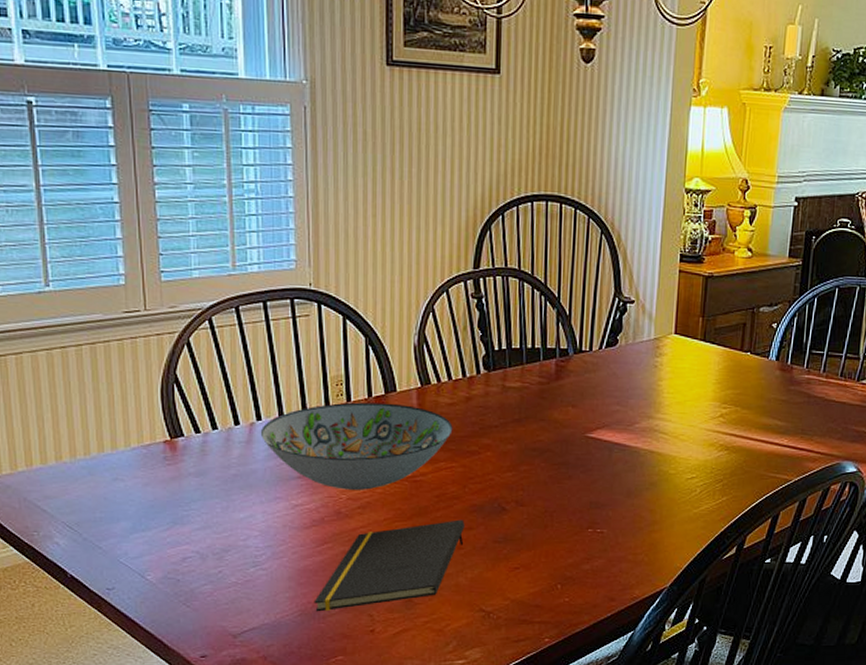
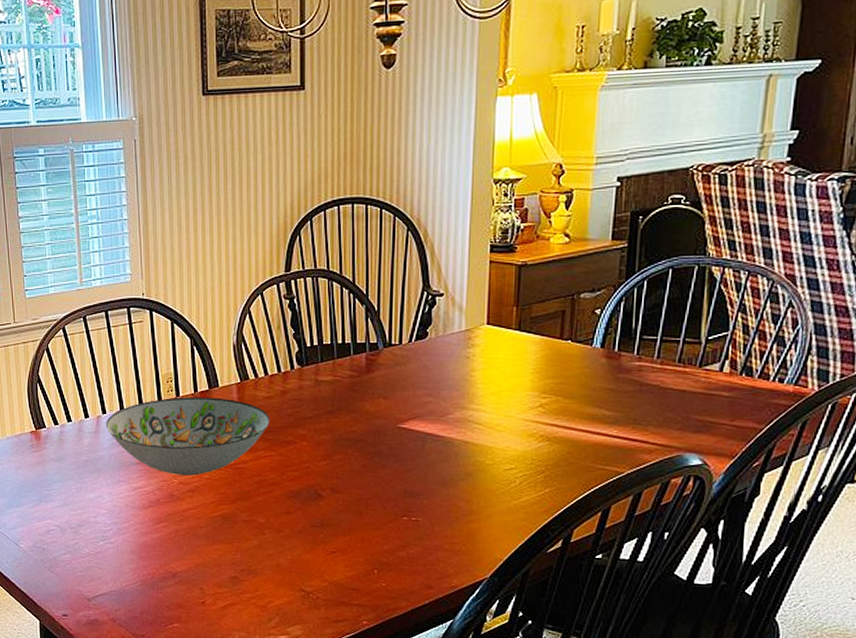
notepad: present [314,519,465,612] -> none [152,504,283,583]

